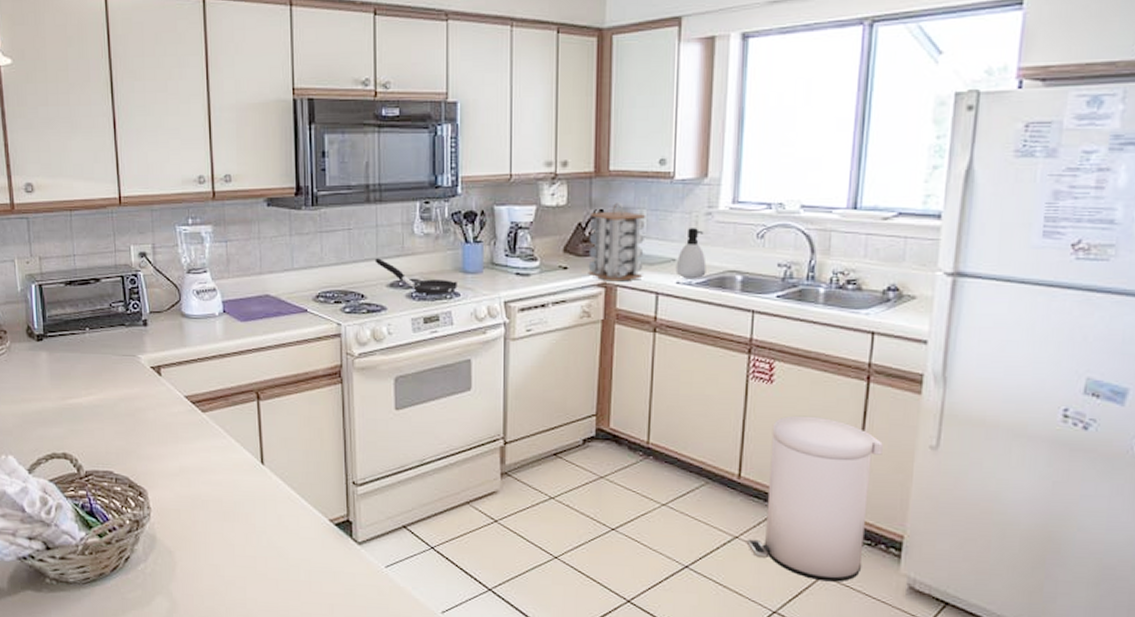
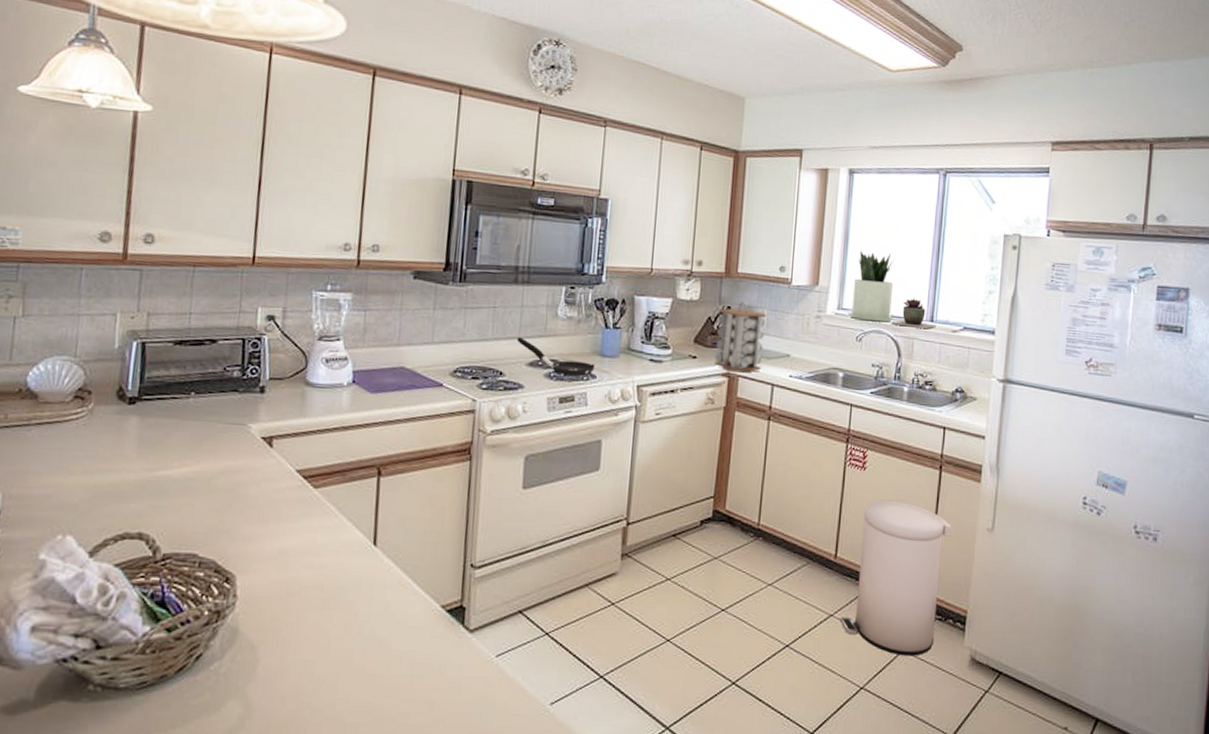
soap dispenser: present [675,228,707,280] -> none [789,328,815,374]
planter: none [745,130,805,214] -> present [847,250,895,323]
succulent plant: none [801,182,861,219] -> present [891,298,937,330]

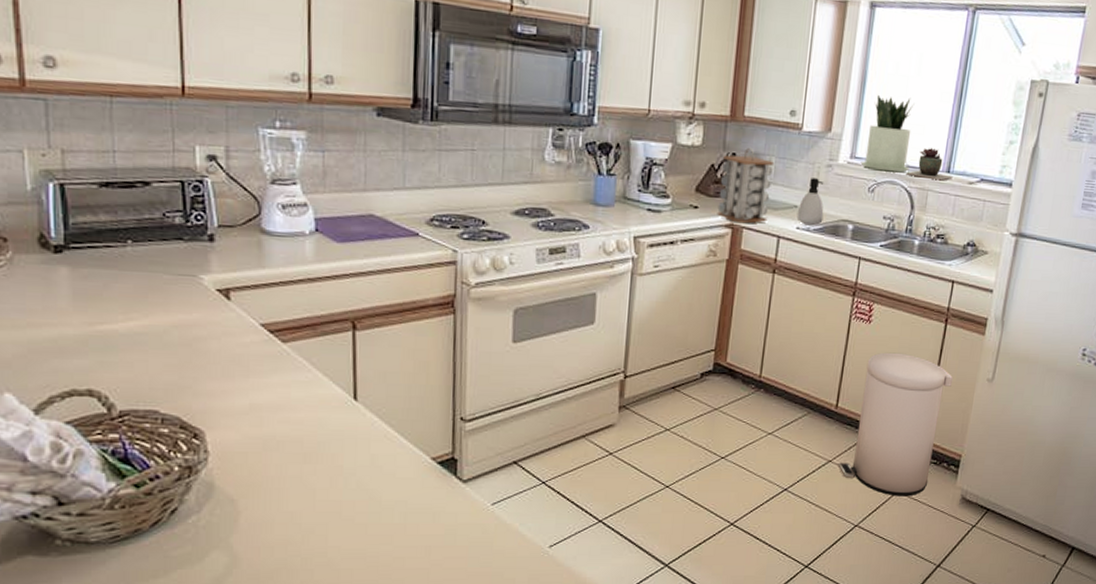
frying pan: present [516,337,595,377] -> none [499,183,587,227]
soap dispenser: none [789,328,815,374] -> present [796,178,824,226]

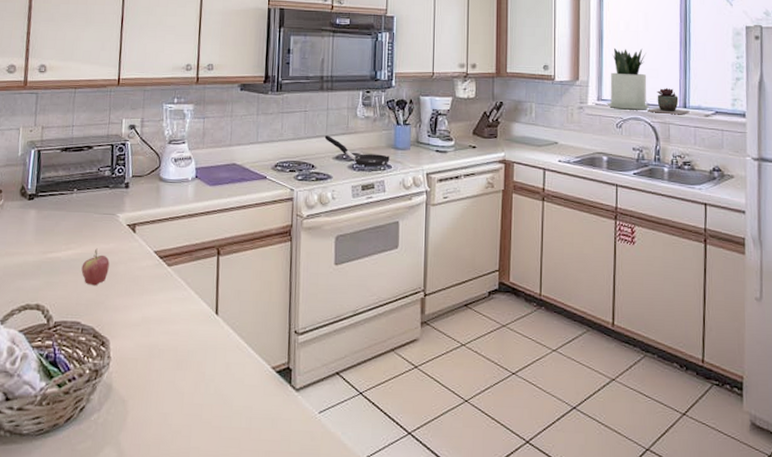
fruit: none [152,319,194,367] -> present [81,248,110,286]
frying pan: none [499,183,587,227] -> present [324,135,390,167]
spice rack: present [717,147,775,224] -> none [491,96,535,159]
soap dispenser: present [796,178,824,226] -> none [558,118,581,159]
pedal bin: present [837,352,953,497] -> none [621,271,721,420]

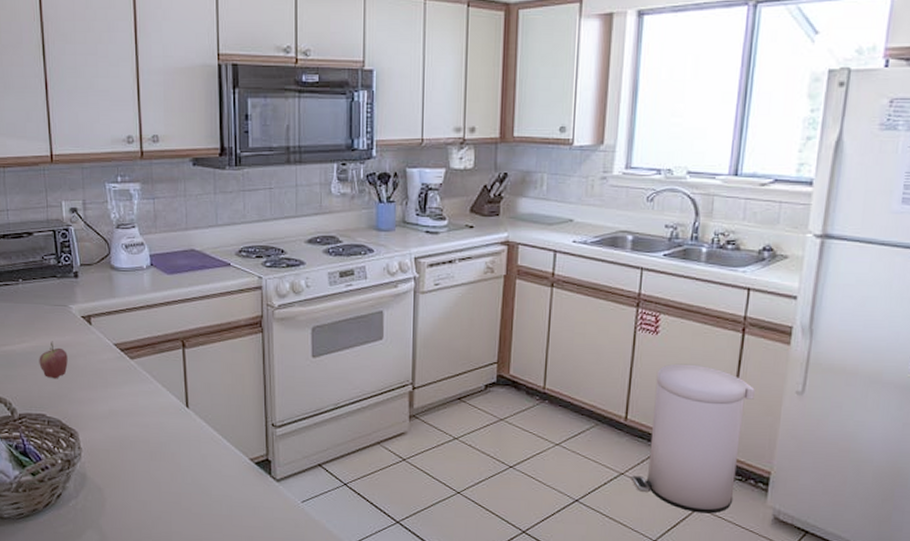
frying pan: present [324,135,390,167] -> none [294,216,371,252]
planter: present [607,47,650,110] -> none [637,102,693,180]
pedal bin: none [621,271,721,420] -> present [630,363,755,514]
succulent plant: present [648,87,690,115] -> none [688,150,742,185]

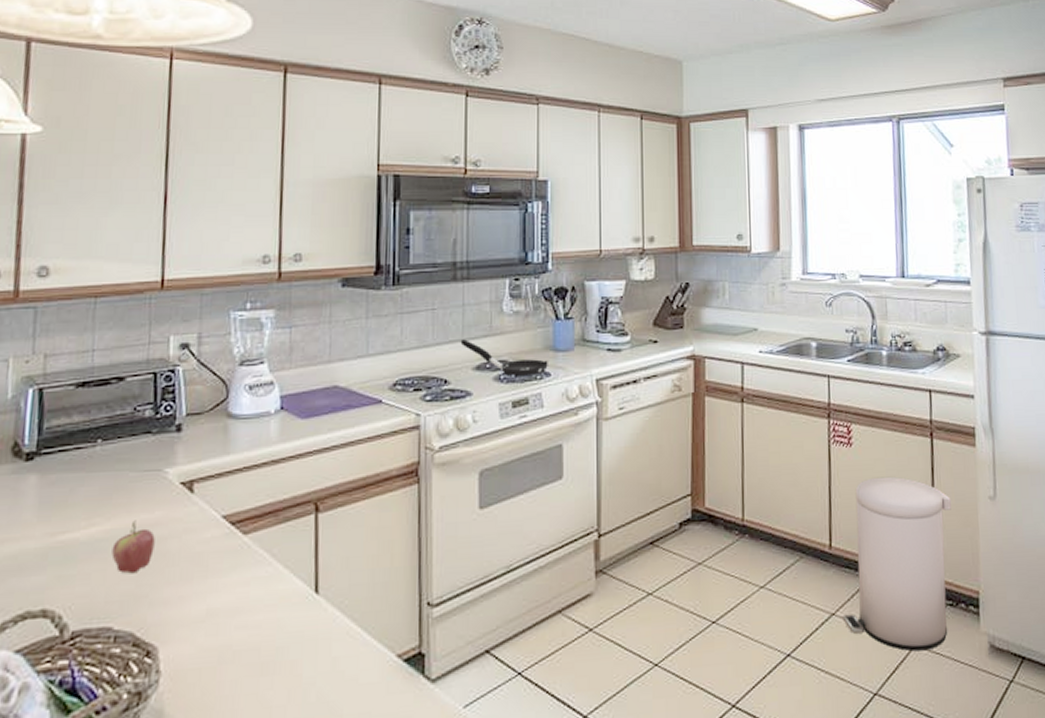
frying pan: none [294,216,371,252] -> present [460,339,548,377]

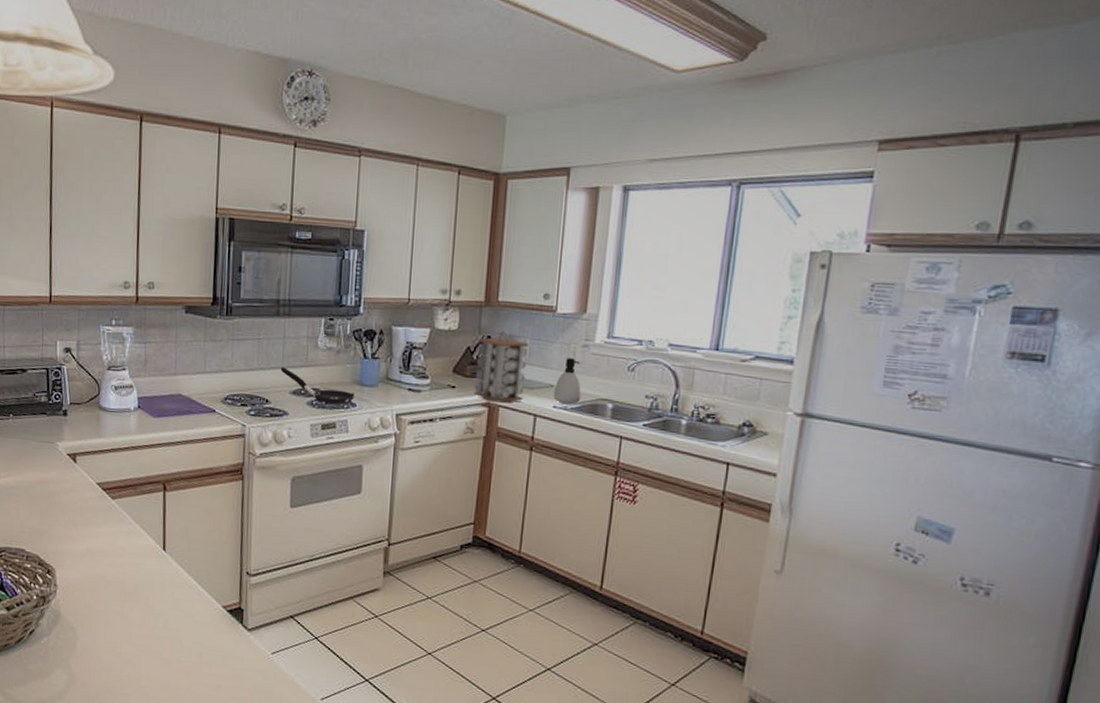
fruit: present [111,520,155,574] -> none [22,476,51,515]
spice rack: none [677,275,729,354] -> present [473,330,529,403]
soap dispenser: none [757,298,785,348] -> present [553,358,582,405]
pedal bin: present [842,476,951,652] -> none [604,534,732,691]

